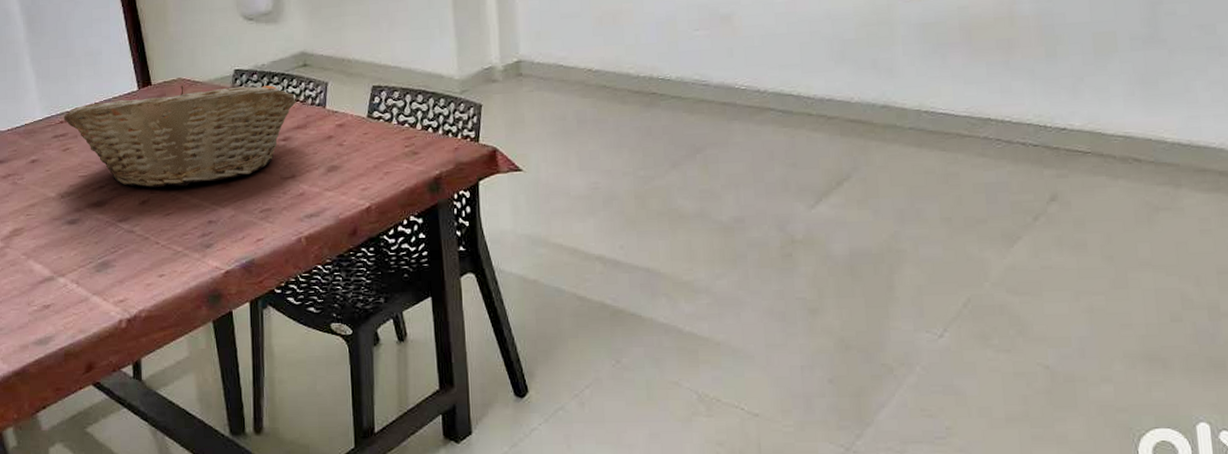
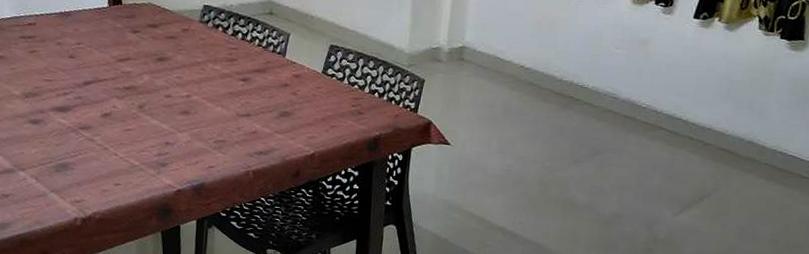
fruit basket: present [64,85,296,188] -> none [32,11,259,107]

